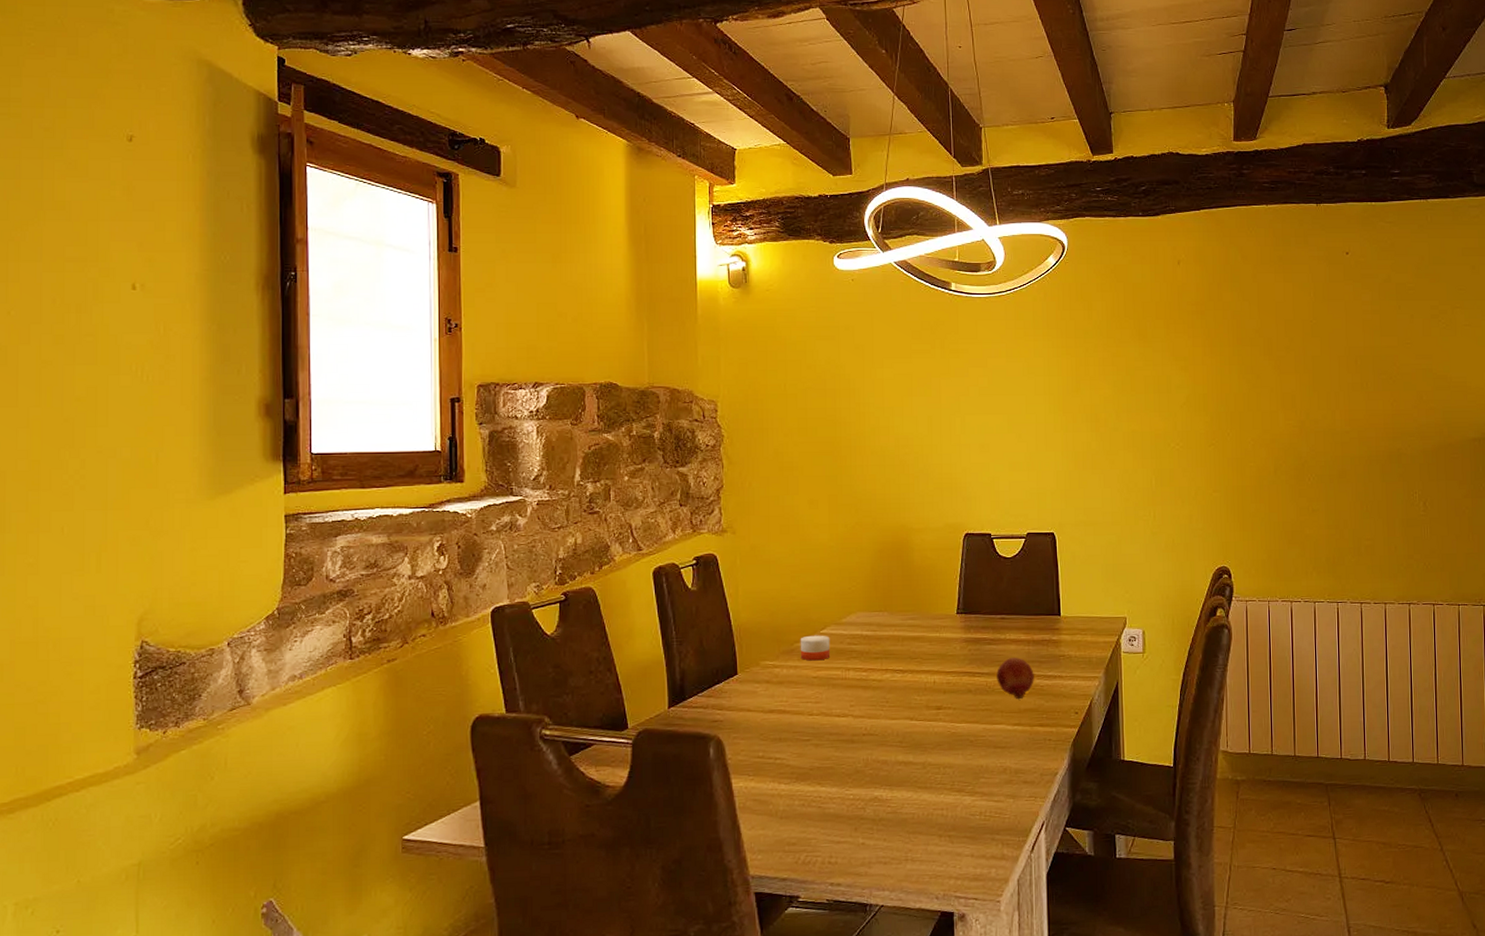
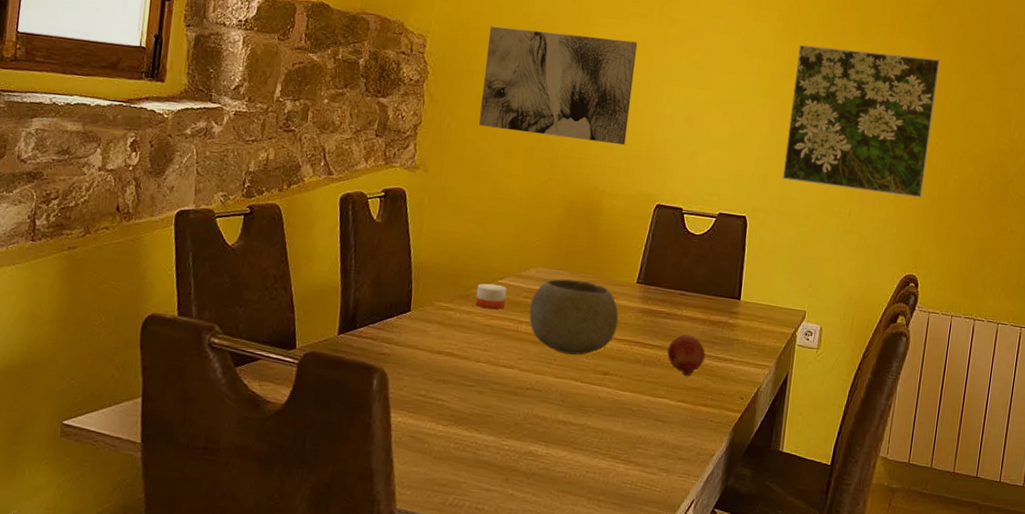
wall art: none [778,378,926,482] -> present [479,25,638,146]
bowl: none [855,619,944,694] -> present [529,278,619,355]
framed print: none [1081,353,1222,492] -> present [782,44,940,198]

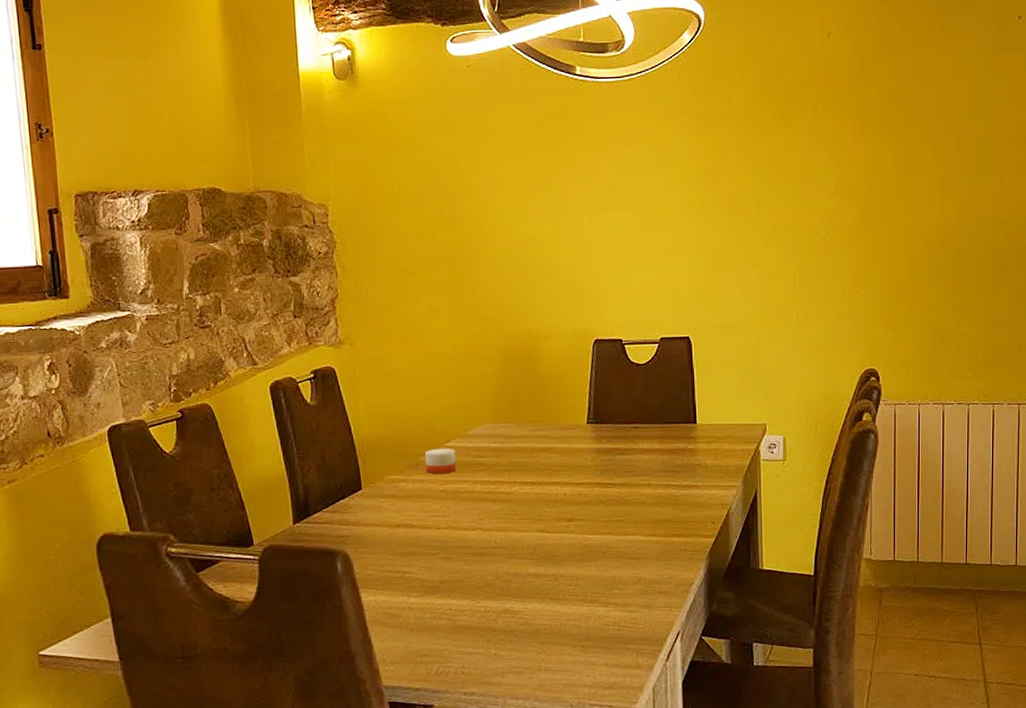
wall art: present [479,25,638,146] -> none [391,173,552,289]
bowl: present [529,278,619,355] -> none [481,430,575,507]
fruit: present [667,334,706,376] -> none [629,467,669,509]
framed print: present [782,44,940,198] -> none [719,136,872,292]

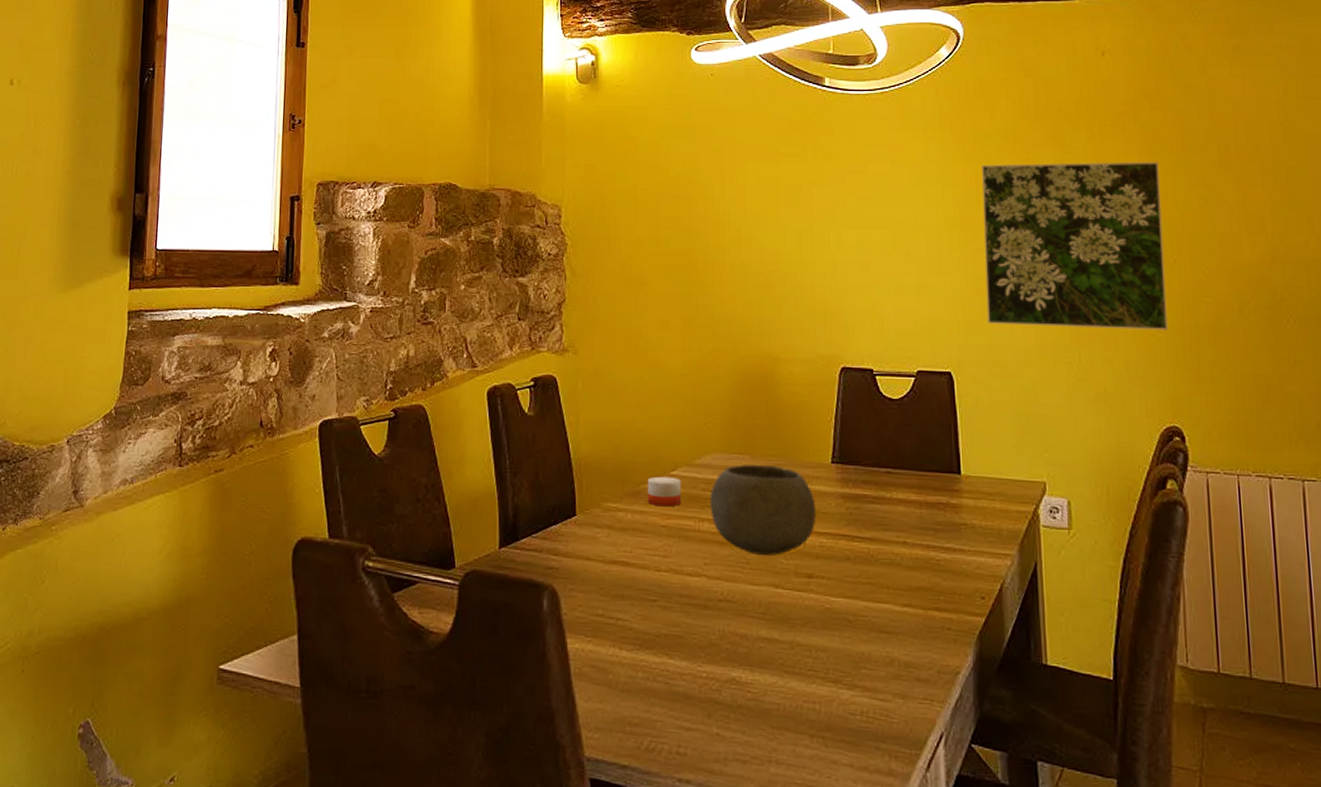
bowl: none [481,430,575,507] -> present [710,465,816,555]
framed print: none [719,136,872,292] -> present [982,161,1168,330]

